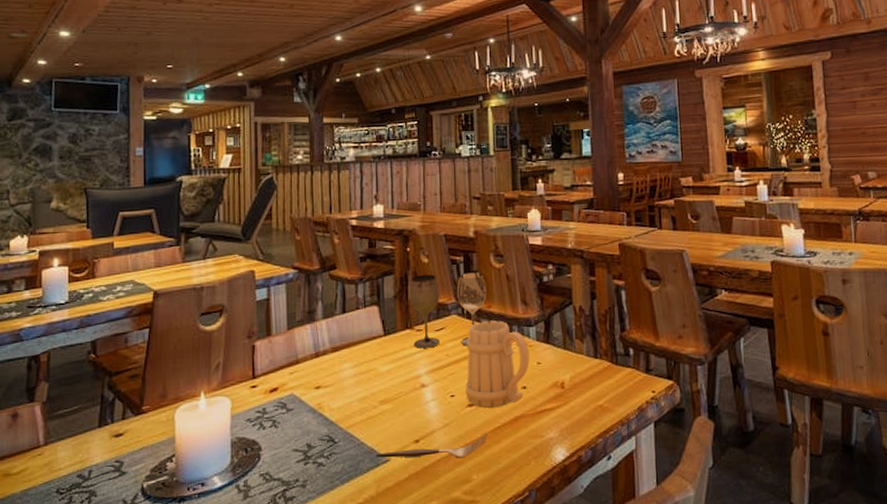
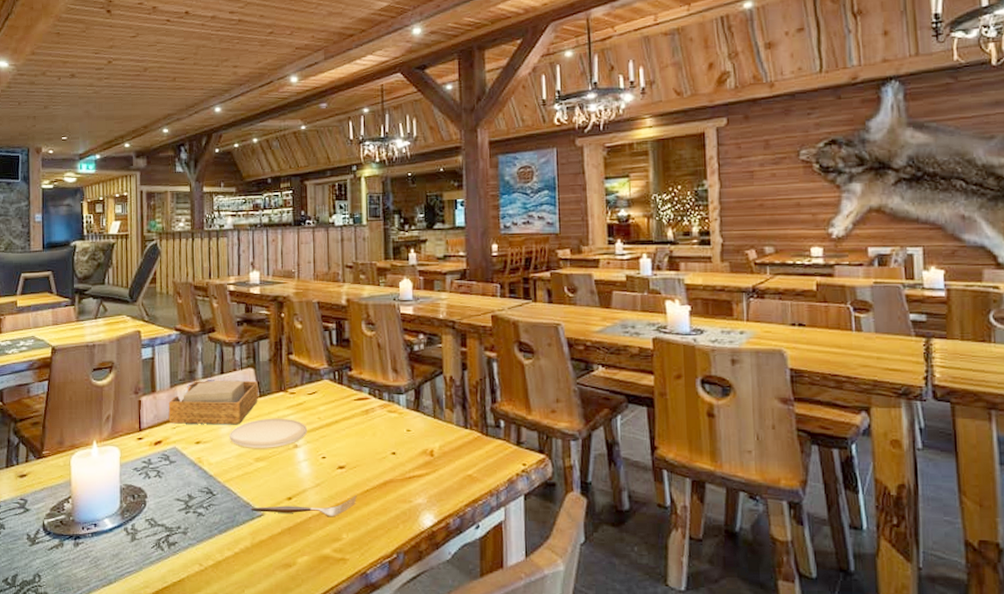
napkin holder: none [285,319,384,369] -> present [168,380,259,425]
plate: none [351,356,436,392] -> present [229,418,308,449]
wineglass: present [409,272,487,348] -> none [283,339,358,411]
beer mug: present [465,320,530,408] -> none [336,387,399,471]

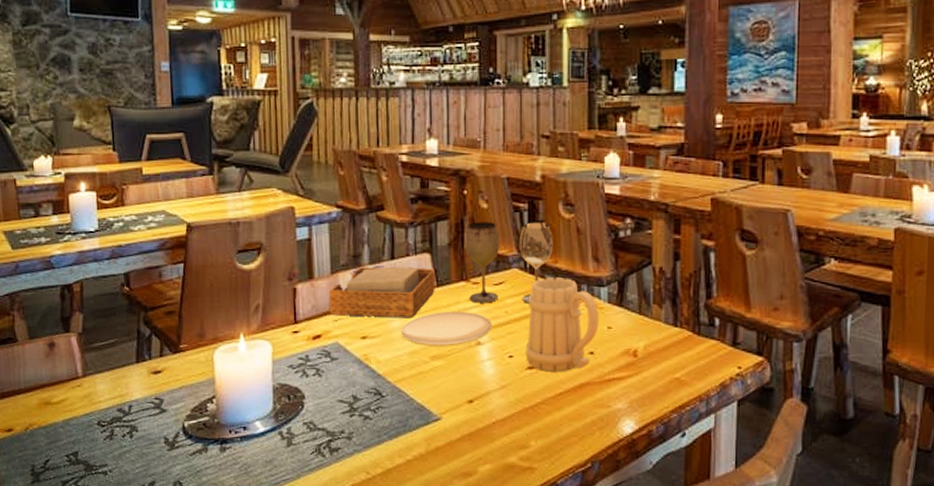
fork: present [251,496,357,517] -> none [425,399,548,423]
wineglass: none [283,339,358,411] -> present [465,222,553,304]
beer mug: none [336,387,399,471] -> present [525,277,599,372]

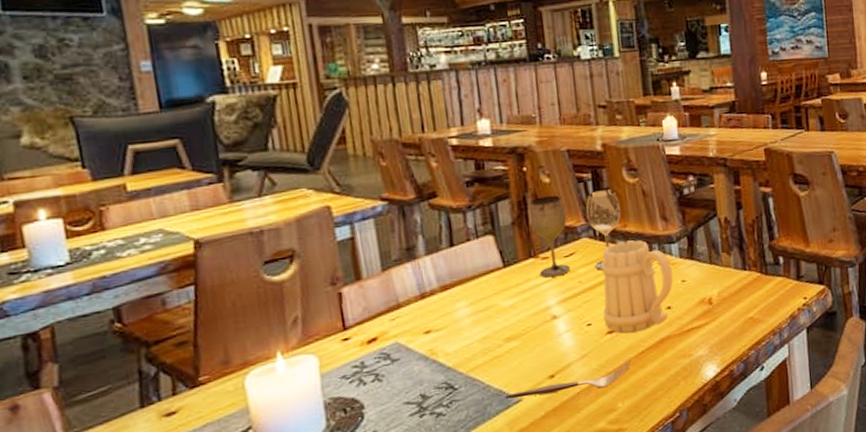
napkin holder: present [328,267,436,318] -> none [381,250,503,315]
plate: present [400,311,493,347] -> none [468,287,568,330]
fork: none [425,399,548,423] -> present [505,359,631,399]

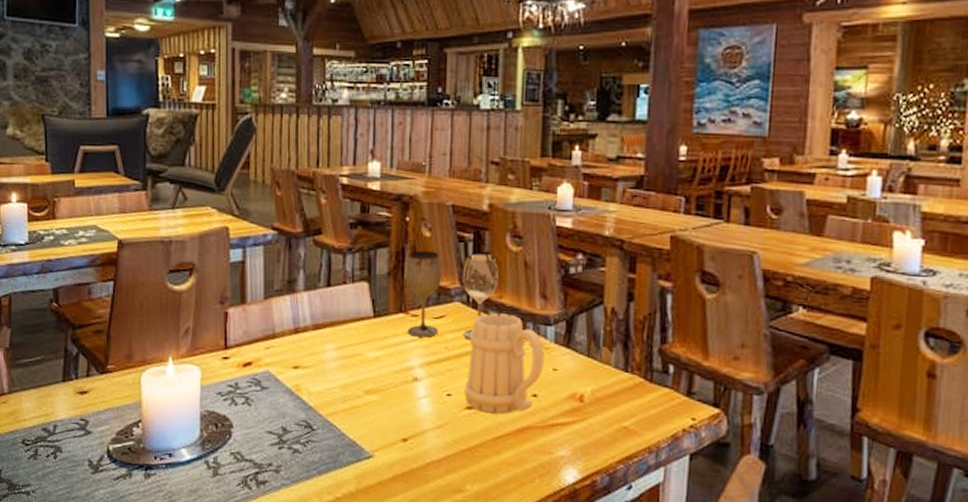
fork: present [505,359,631,399] -> none [357,442,487,465]

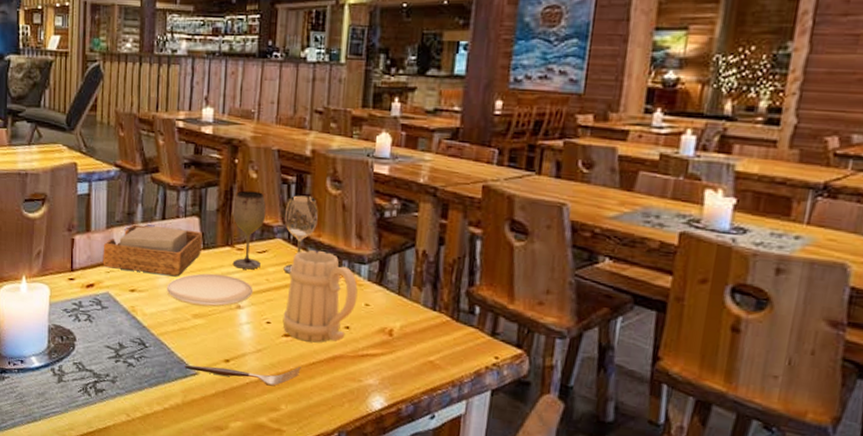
napkin holder: none [261,293,374,350] -> present [102,224,203,277]
plate: none [334,343,431,381] -> present [166,273,254,307]
fork: none [357,442,487,465] -> present [184,365,301,386]

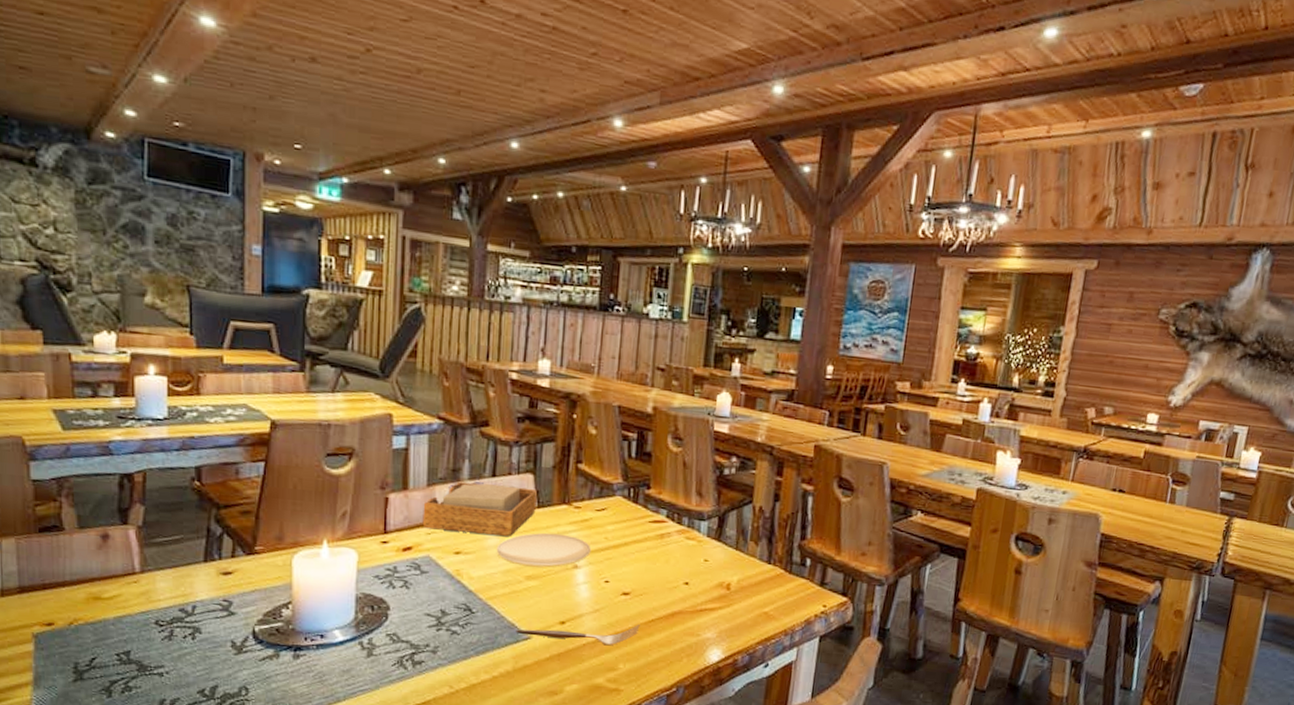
wineglass: present [232,190,318,274] -> none [569,447,659,532]
beer mug: present [282,250,358,343] -> none [621,507,697,600]

